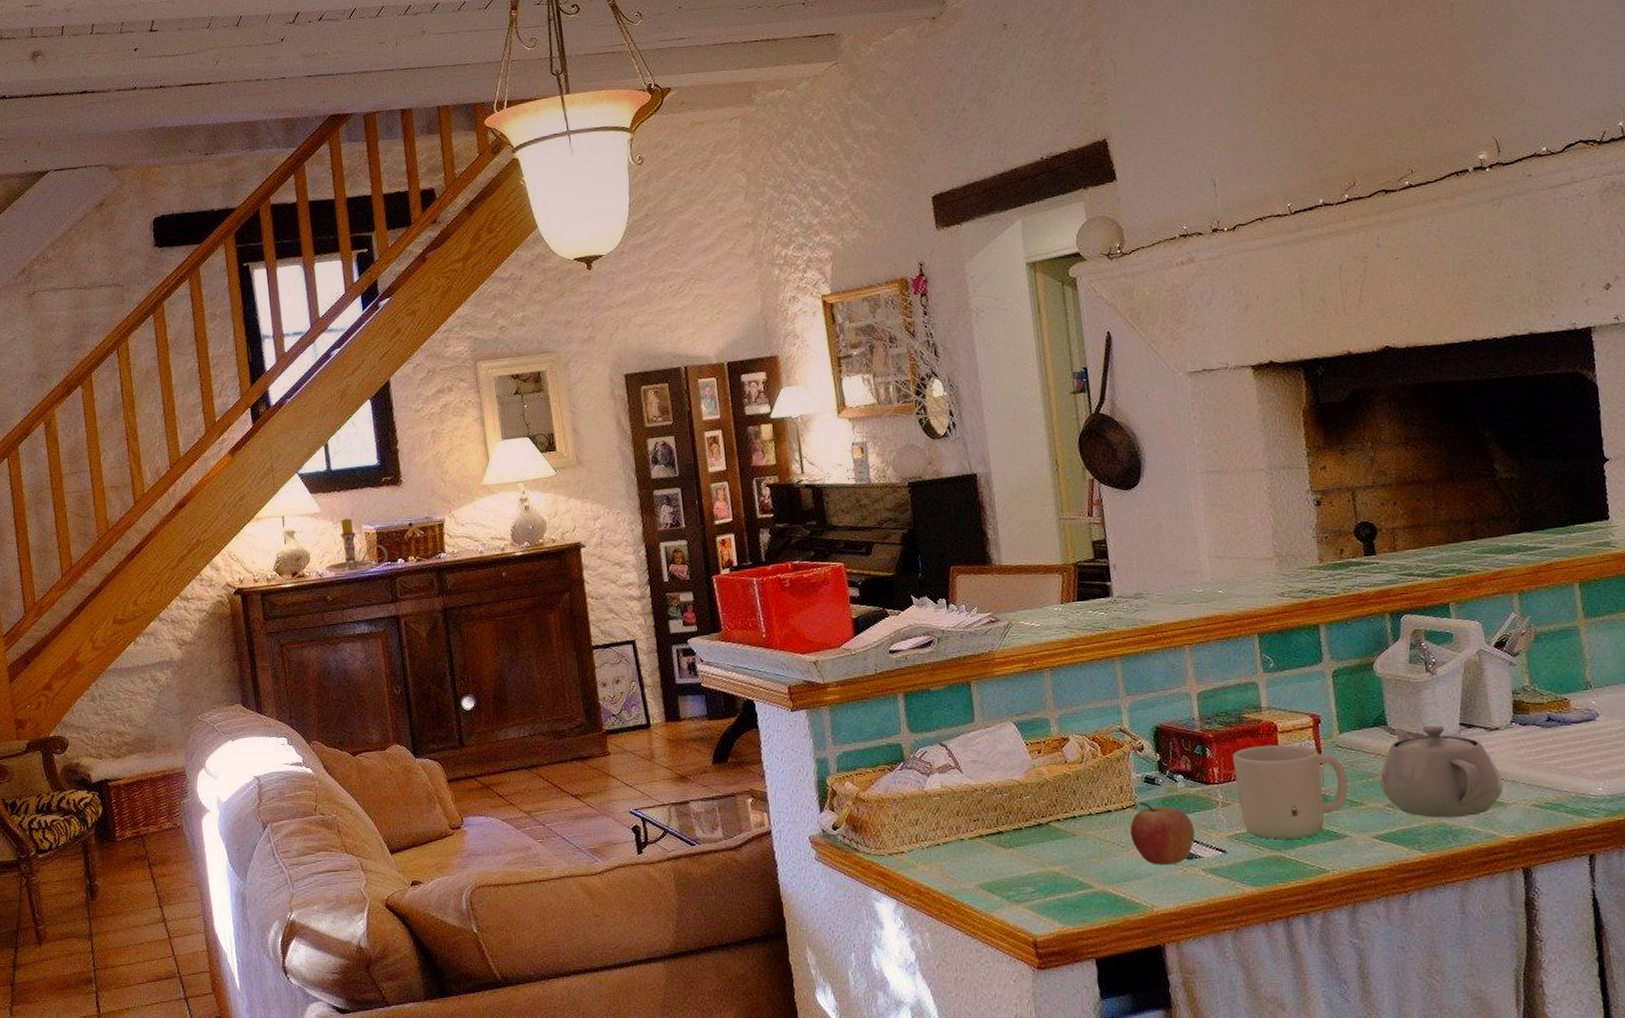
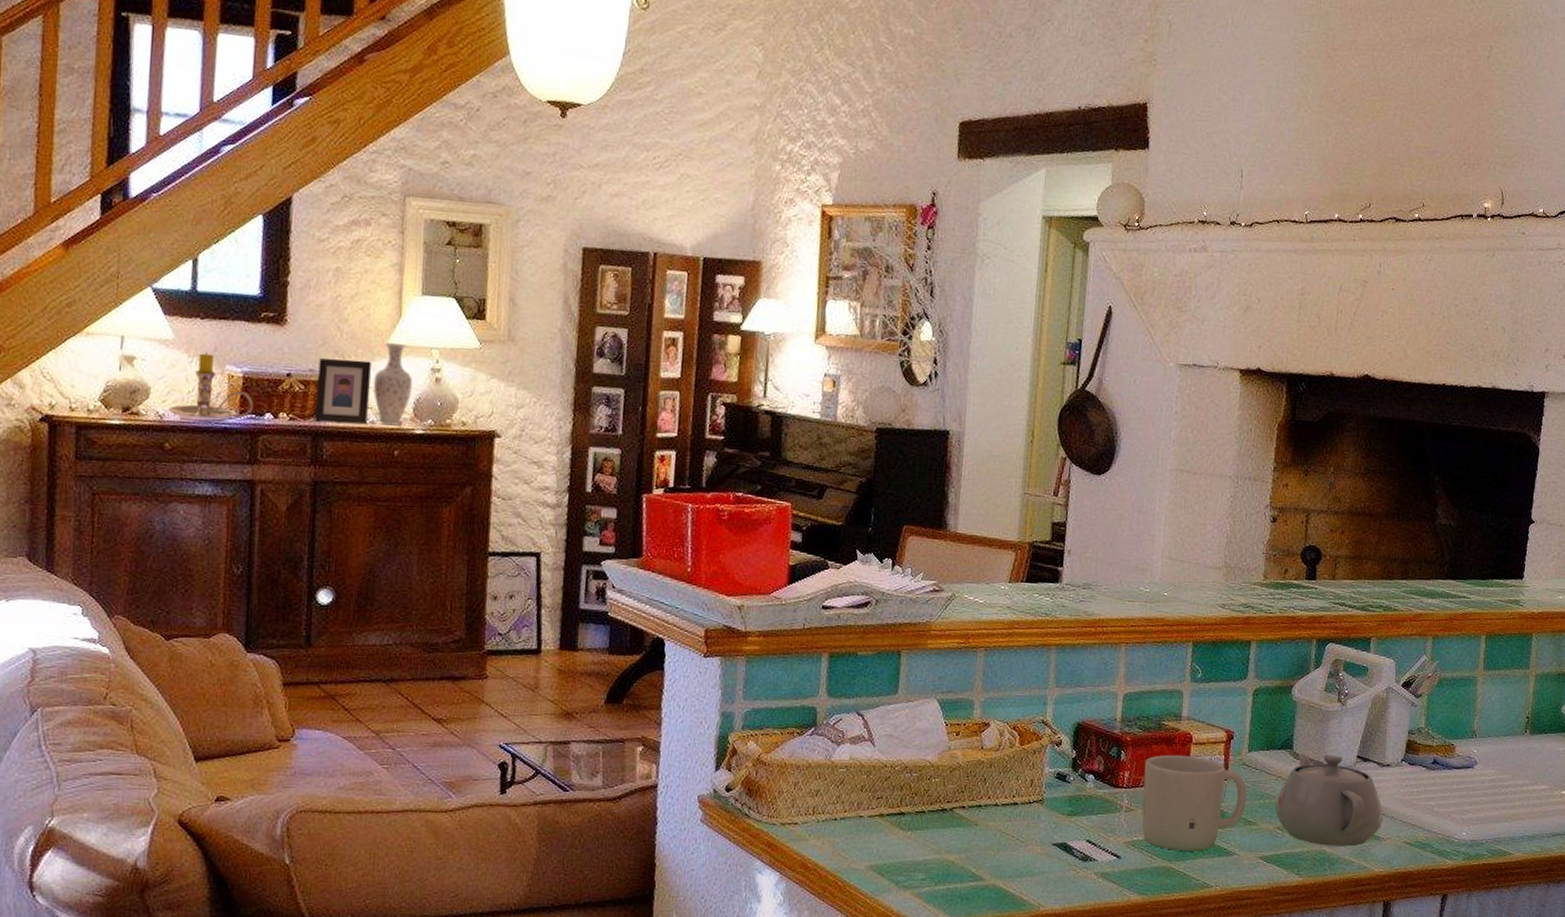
picture frame: none [432,502,477,559] -> present [315,358,371,425]
vase: none [476,483,508,553] -> present [373,343,413,426]
fruit: present [1129,801,1195,865] -> none [1031,797,1095,865]

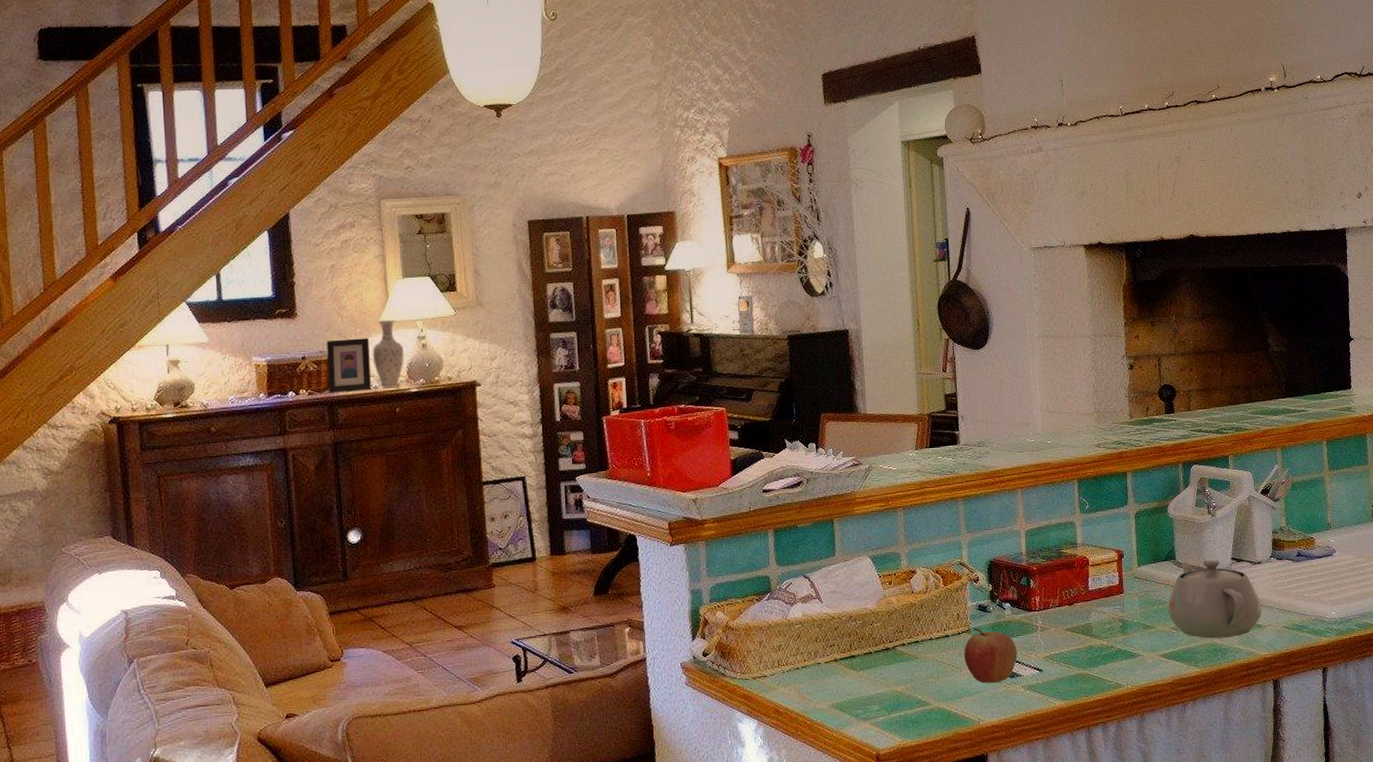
candlestick: present [169,352,254,423] -> none [211,348,279,407]
fruit: none [1031,797,1095,865] -> present [963,627,1018,684]
mug: present [1141,754,1247,852] -> none [1051,576,1142,659]

